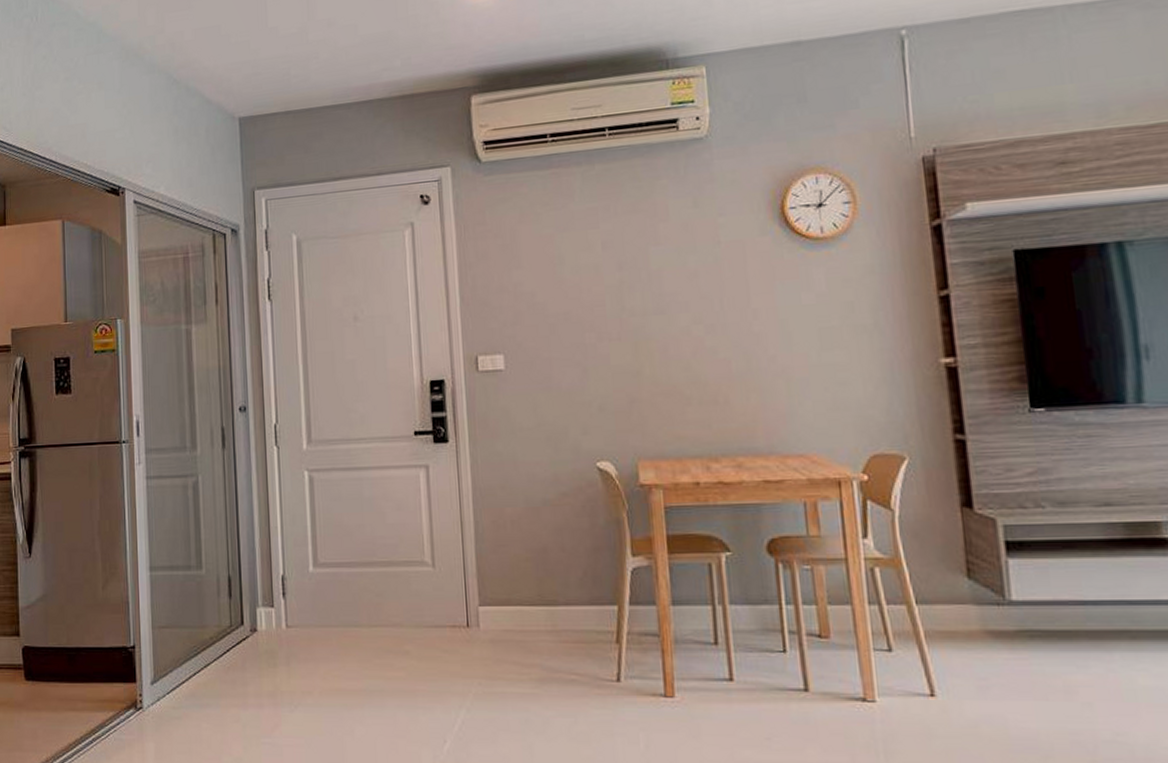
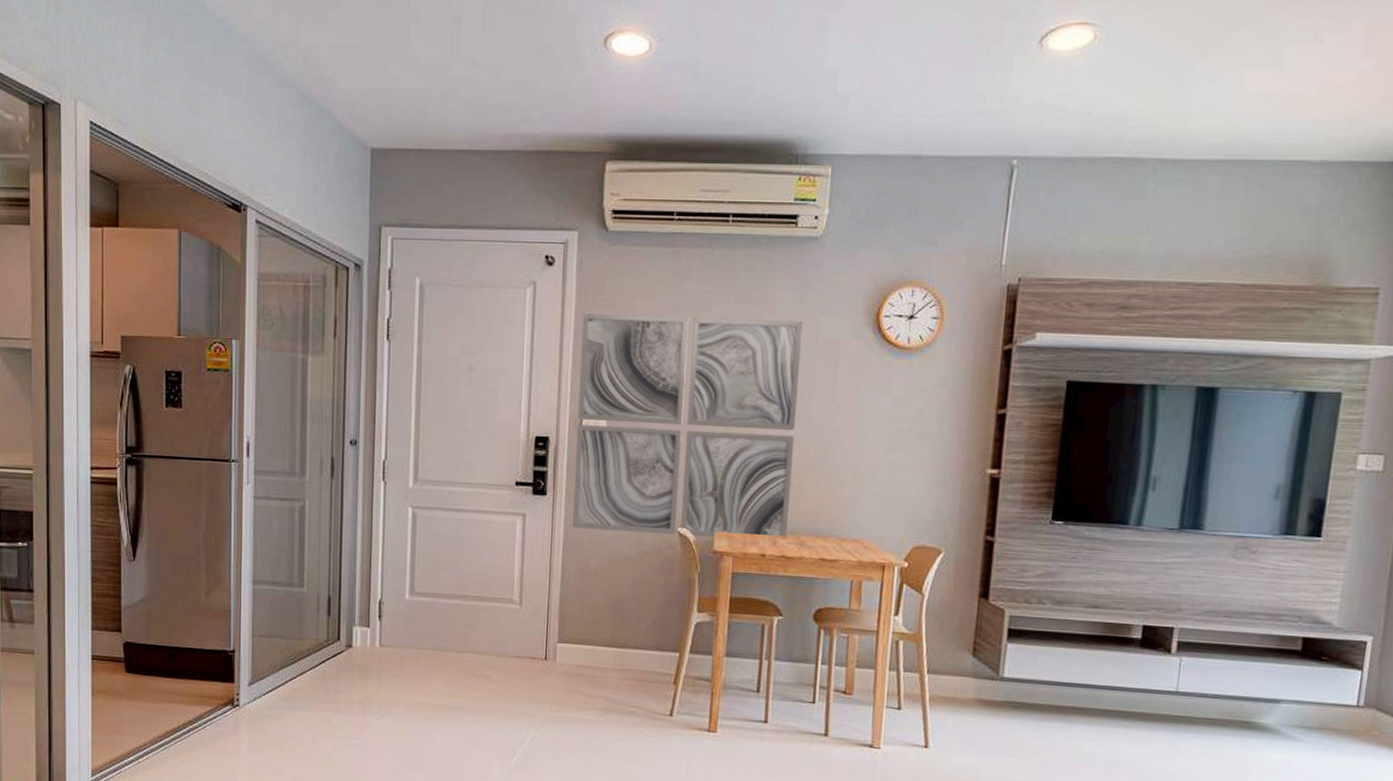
wall art: none [465,225,720,475] -> present [572,313,803,537]

